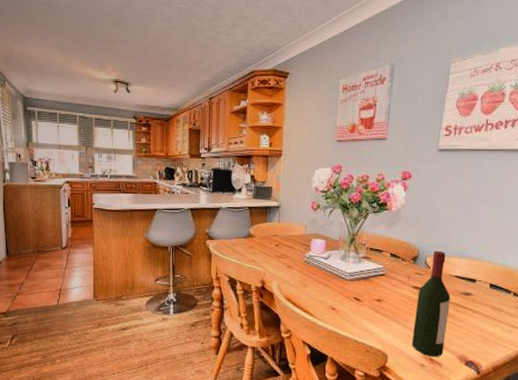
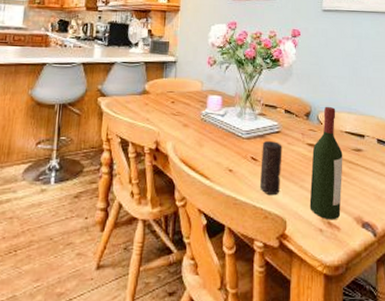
candle: none [361,282,387,333] -> present [259,140,282,196]

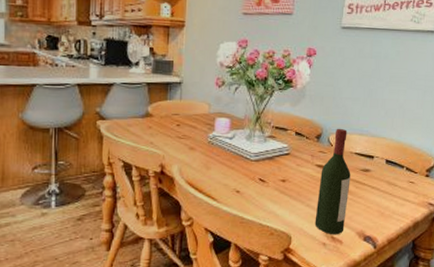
candle: present [259,140,282,196] -> none [266,162,291,214]

